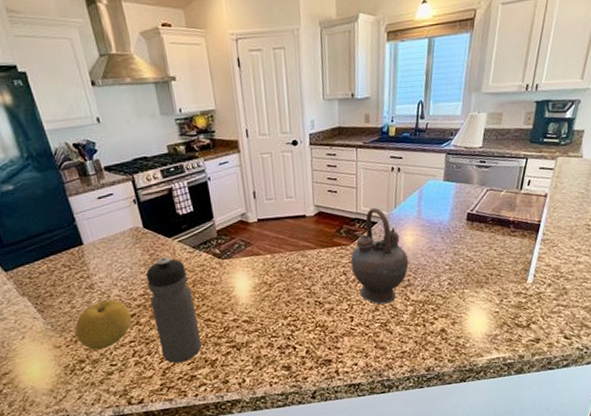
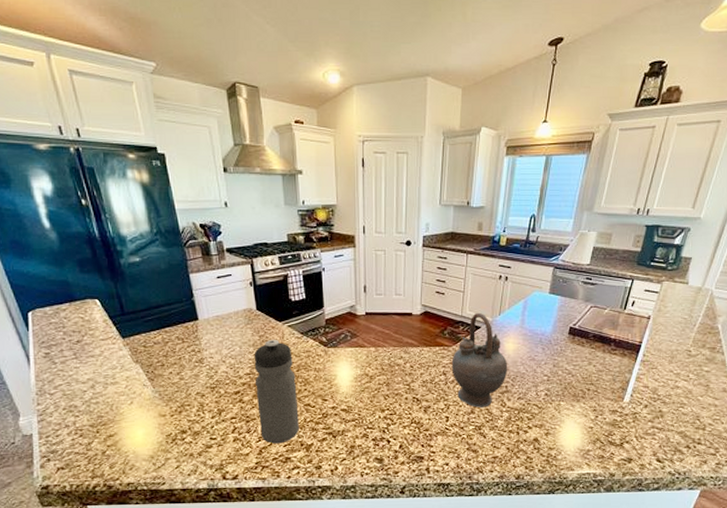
fruit: present [74,299,132,350] -> none [181,375,235,422]

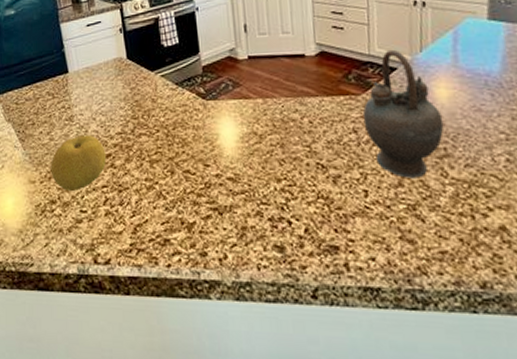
fruit: none [181,375,235,422] -> present [50,135,106,191]
water bottle: present [254,339,299,444] -> none [125,91,178,220]

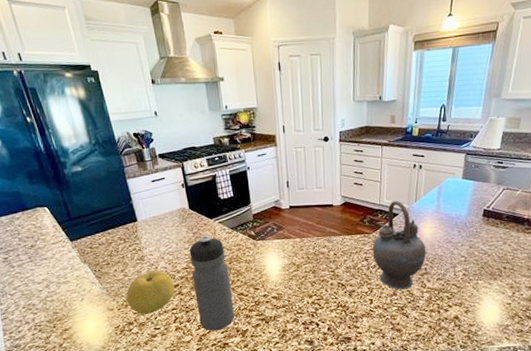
water bottle: none [125,91,178,220] -> present [189,235,234,331]

